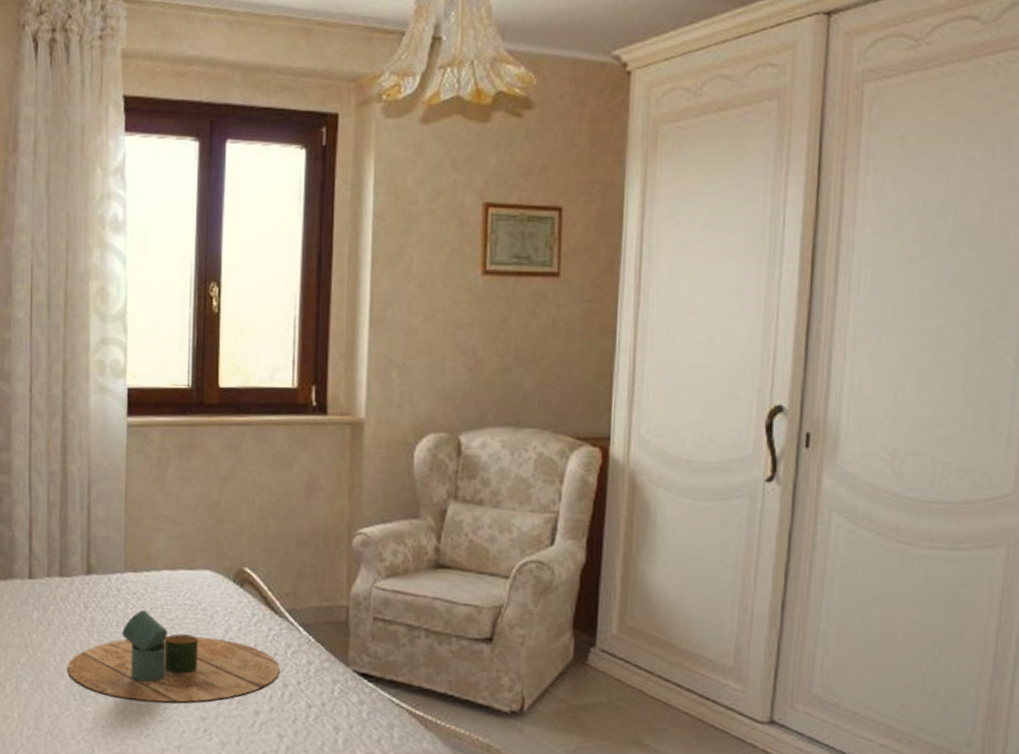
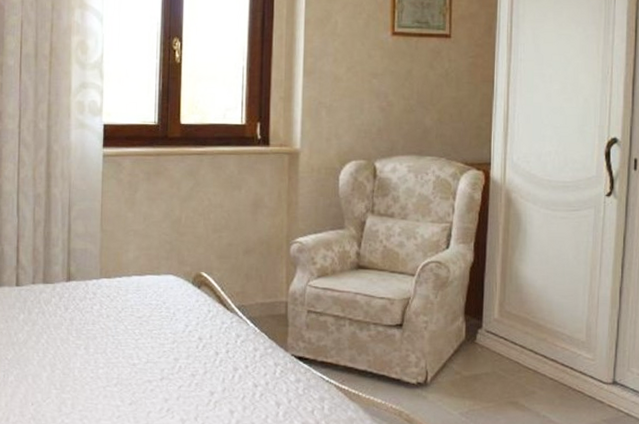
decorative tray: present [67,610,280,703] -> none [49,310,231,388]

